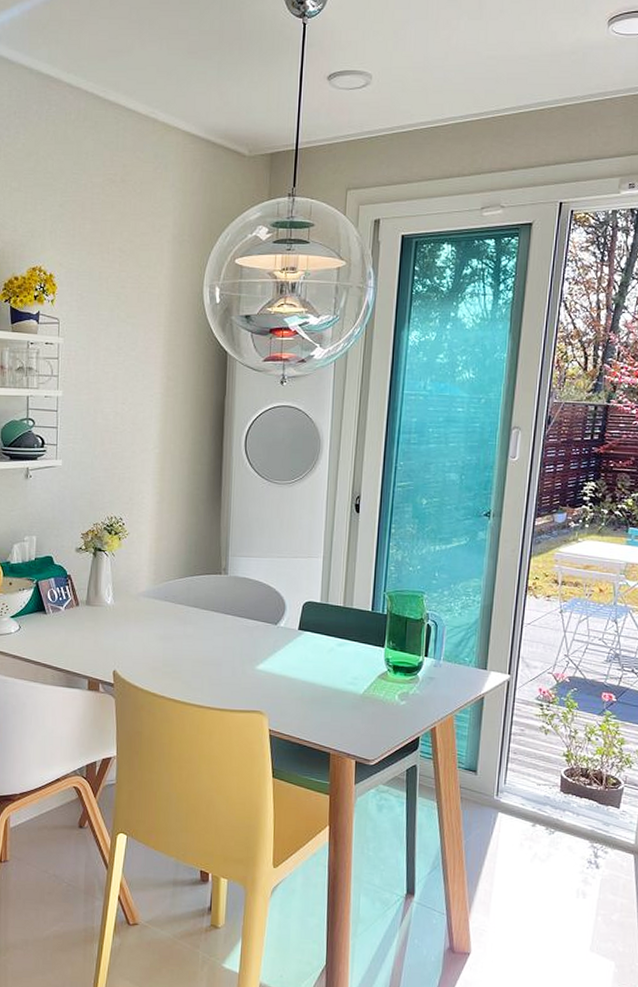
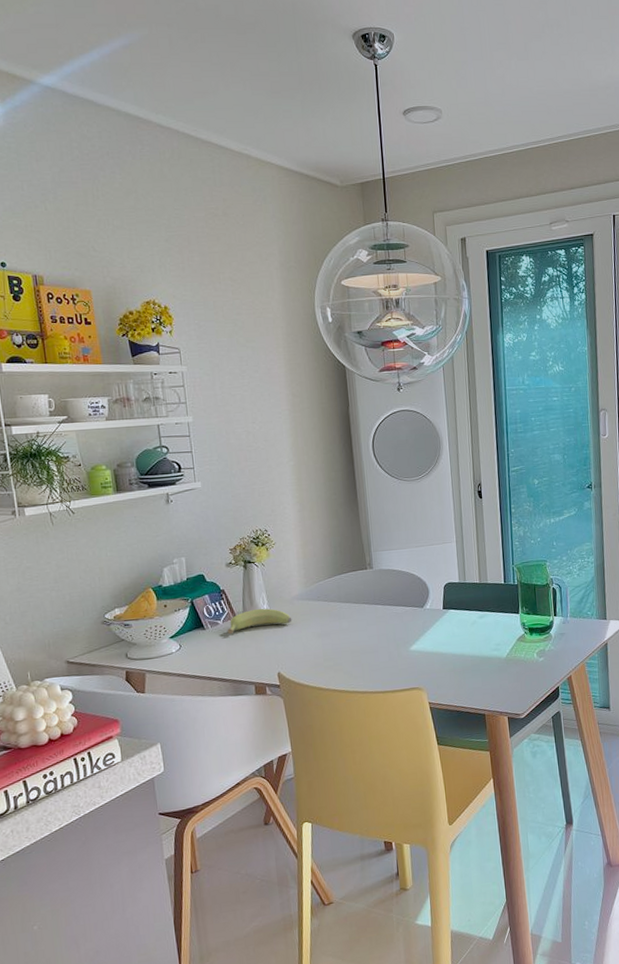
banana: none [68,600,136,623] -> present [227,608,292,635]

